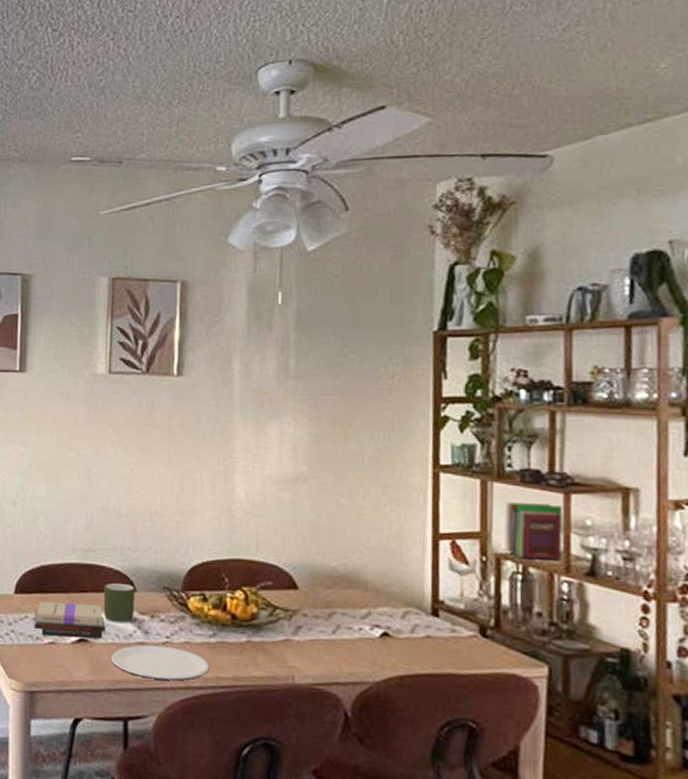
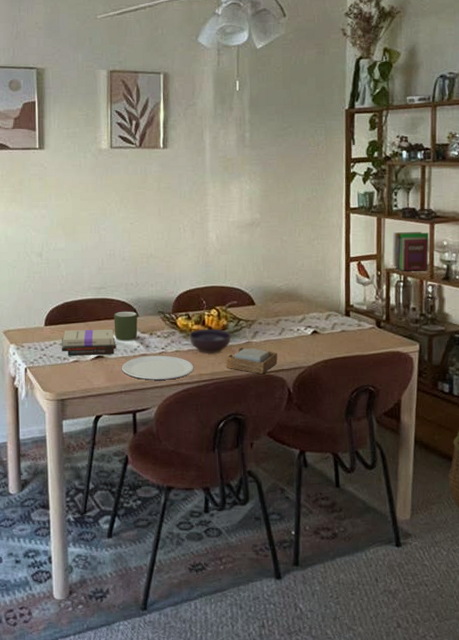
bowl: none [204,615,263,651] -> present [189,328,232,353]
napkin holder: none [255,645,329,687] -> present [226,346,278,375]

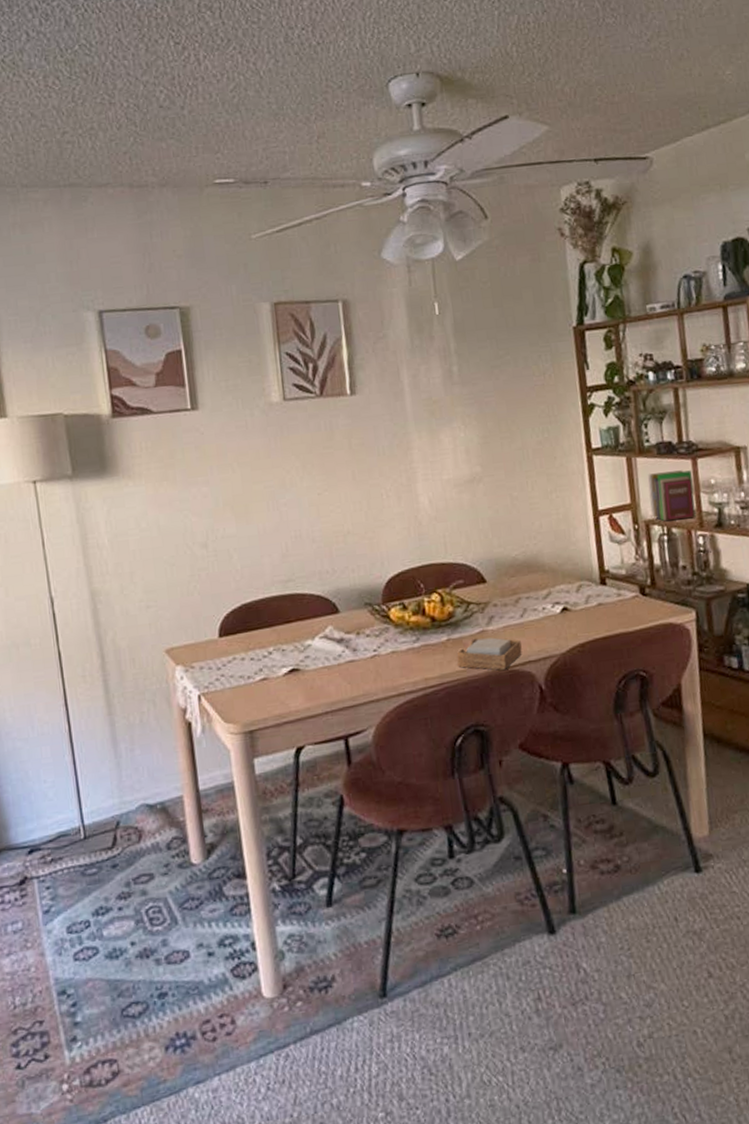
books: present [61,329,116,355] -> none [242,632,315,673]
mug: present [114,311,138,342] -> none [307,606,341,648]
plate: present [121,355,194,380] -> none [323,659,418,694]
bowl: present [189,328,232,353] -> none [407,618,462,651]

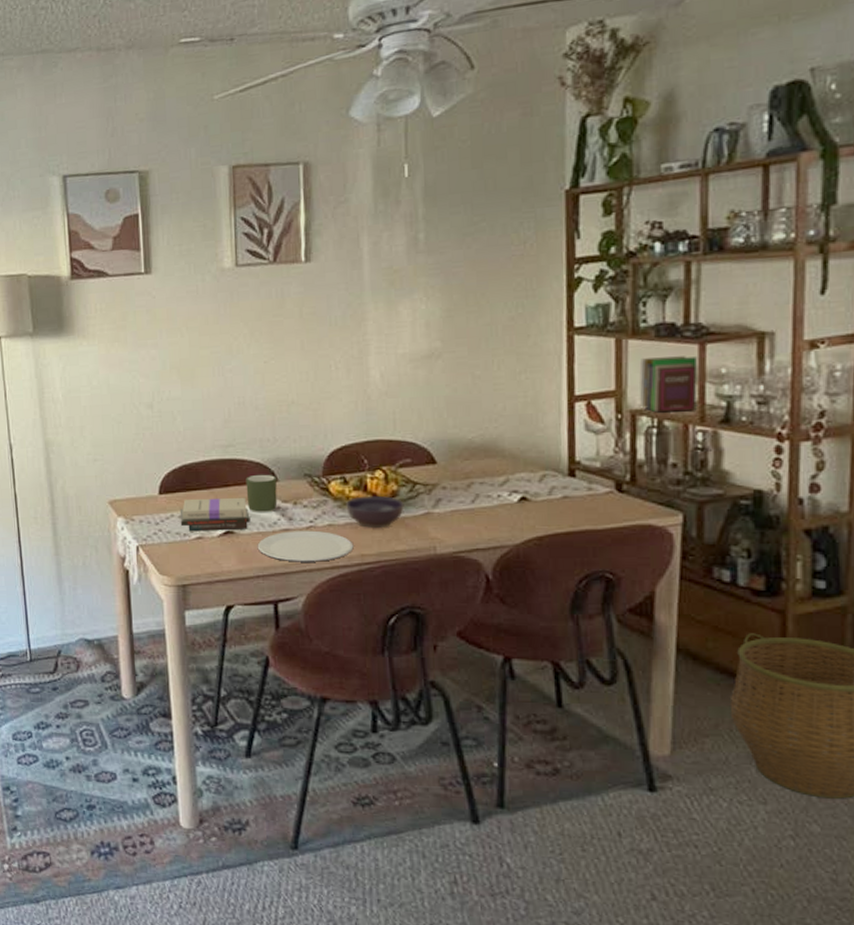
books: none [242,632,315,673] -> present [179,497,250,531]
mug: none [307,606,341,648] -> present [246,474,278,513]
plate: none [323,659,418,694] -> present [257,530,354,562]
bowl: none [407,618,462,651] -> present [346,495,404,528]
napkin holder: present [456,637,522,671] -> none [397,518,470,556]

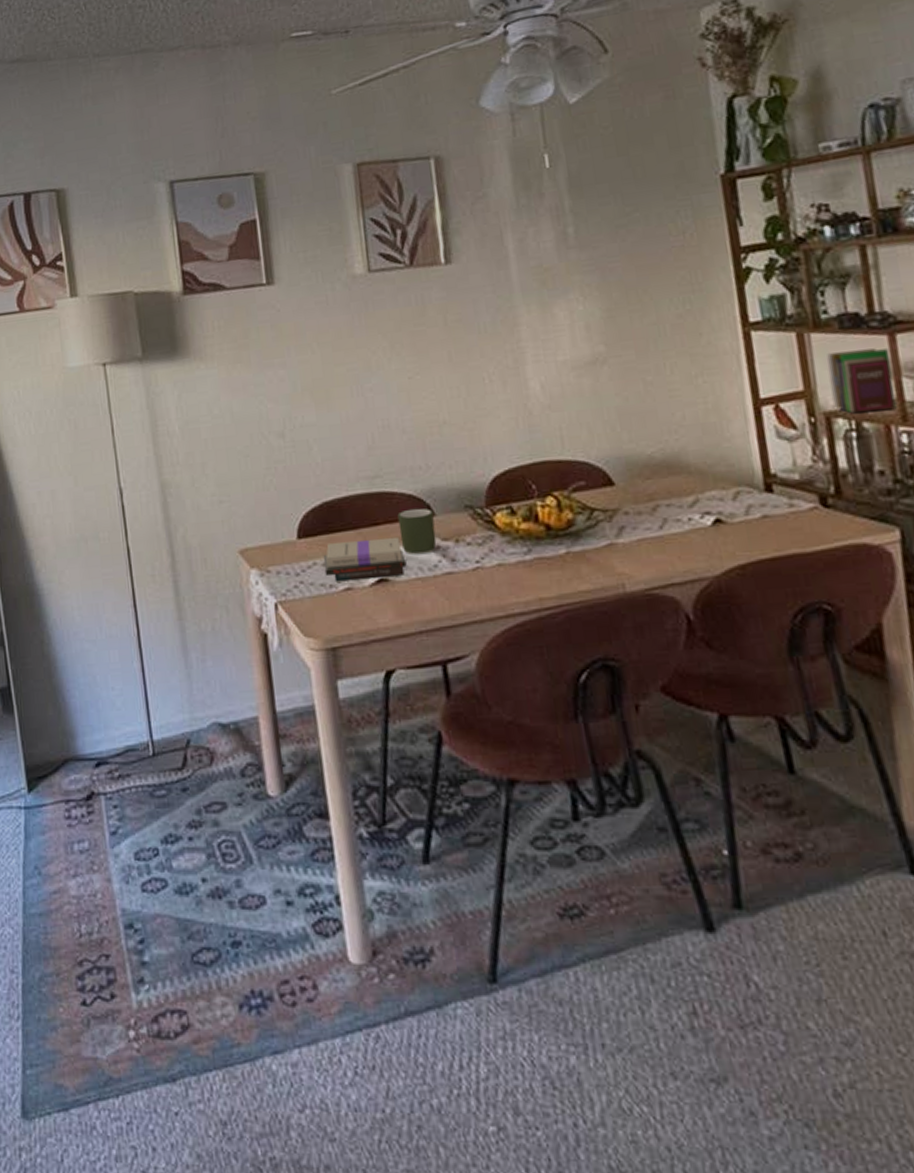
plate: present [257,530,354,562] -> none [416,572,530,612]
bowl: present [346,495,404,528] -> none [516,526,584,566]

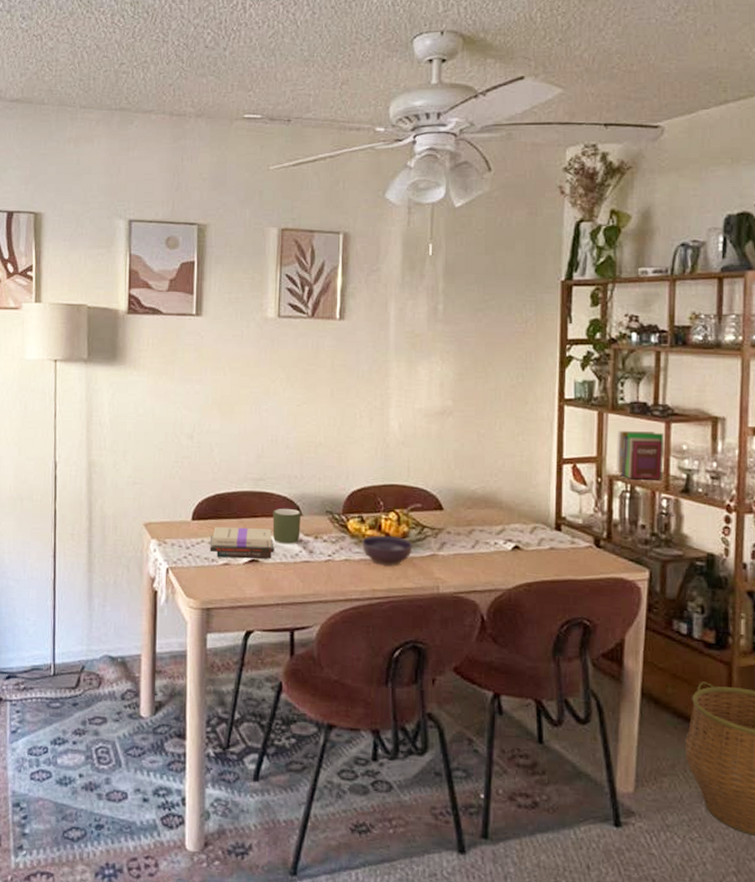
bowl: none [516,526,584,566] -> present [362,535,413,565]

